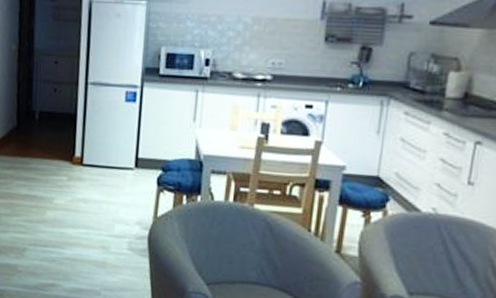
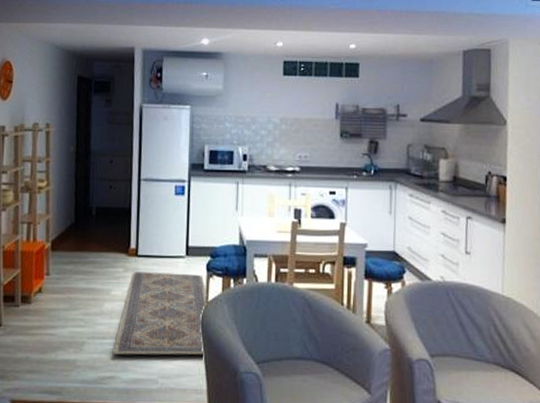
rug: none [54,181,157,271] -> present [112,271,208,355]

